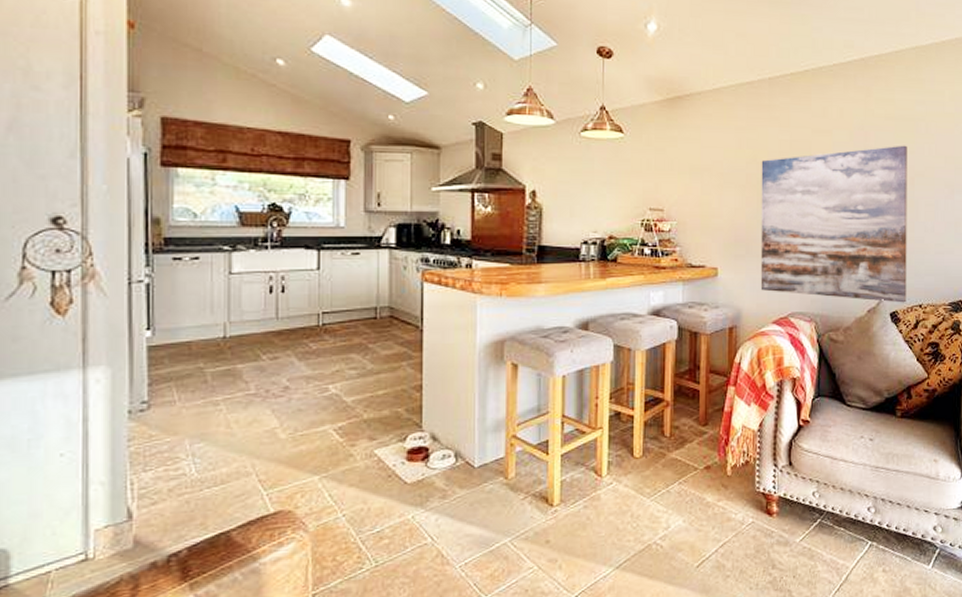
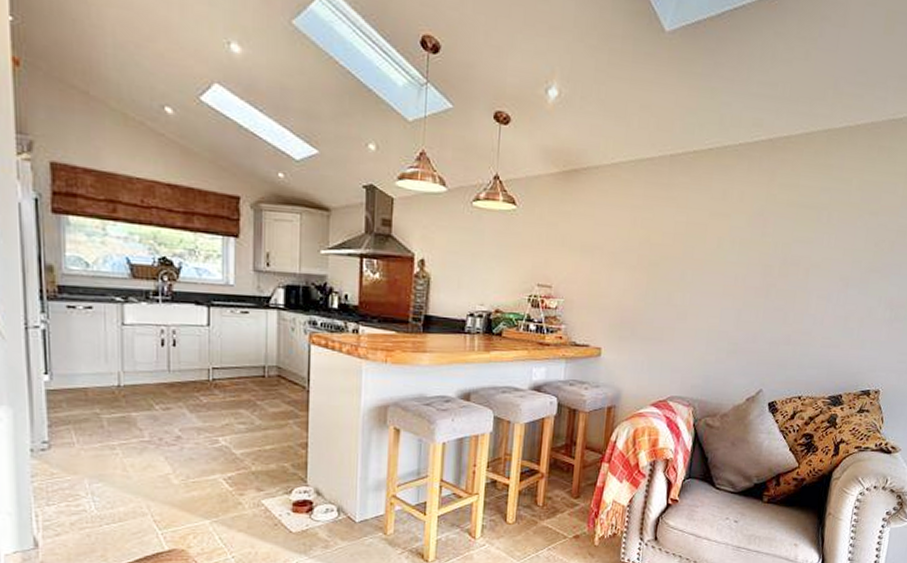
wall art: present [760,145,907,303] -> none [642,233,806,394]

